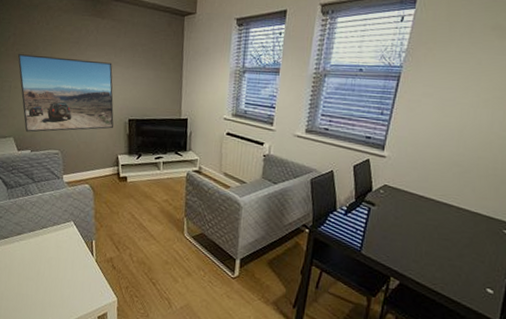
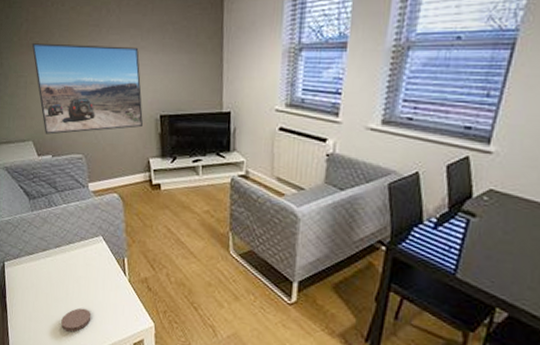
coaster: none [31,286,60,309] -> present [61,307,92,332]

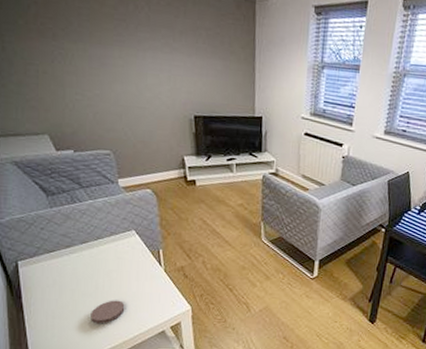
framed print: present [31,43,143,135] -> none [43,29,177,129]

